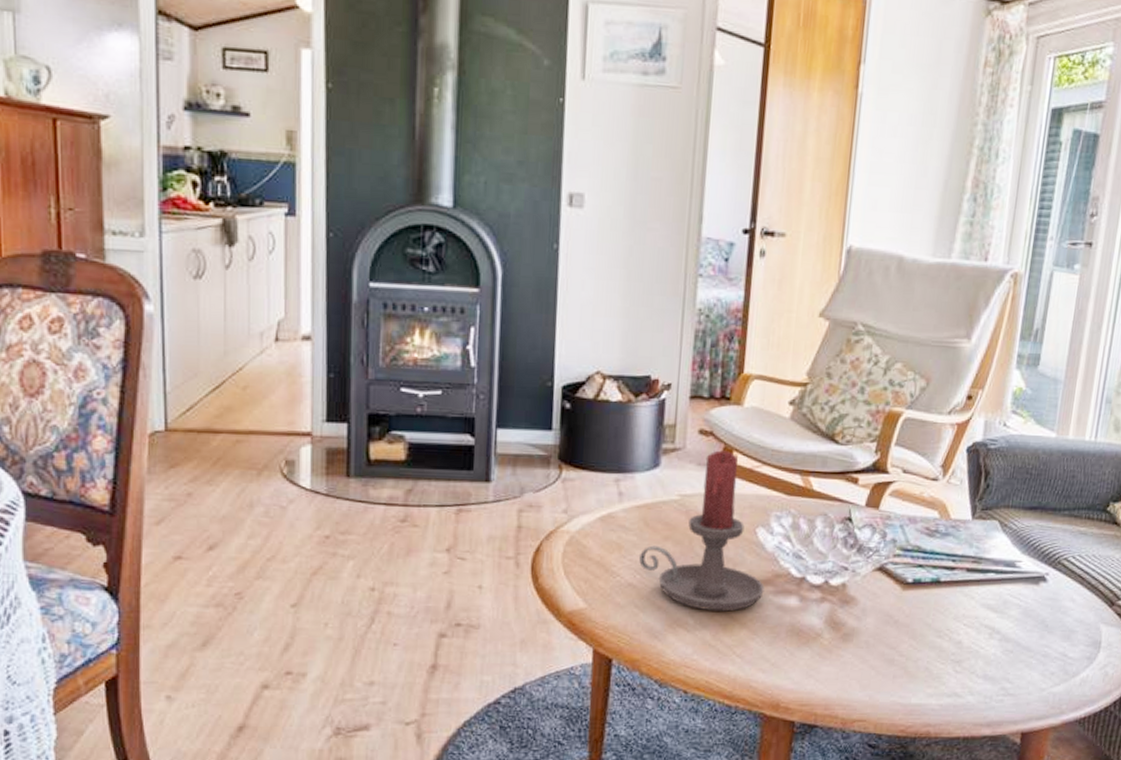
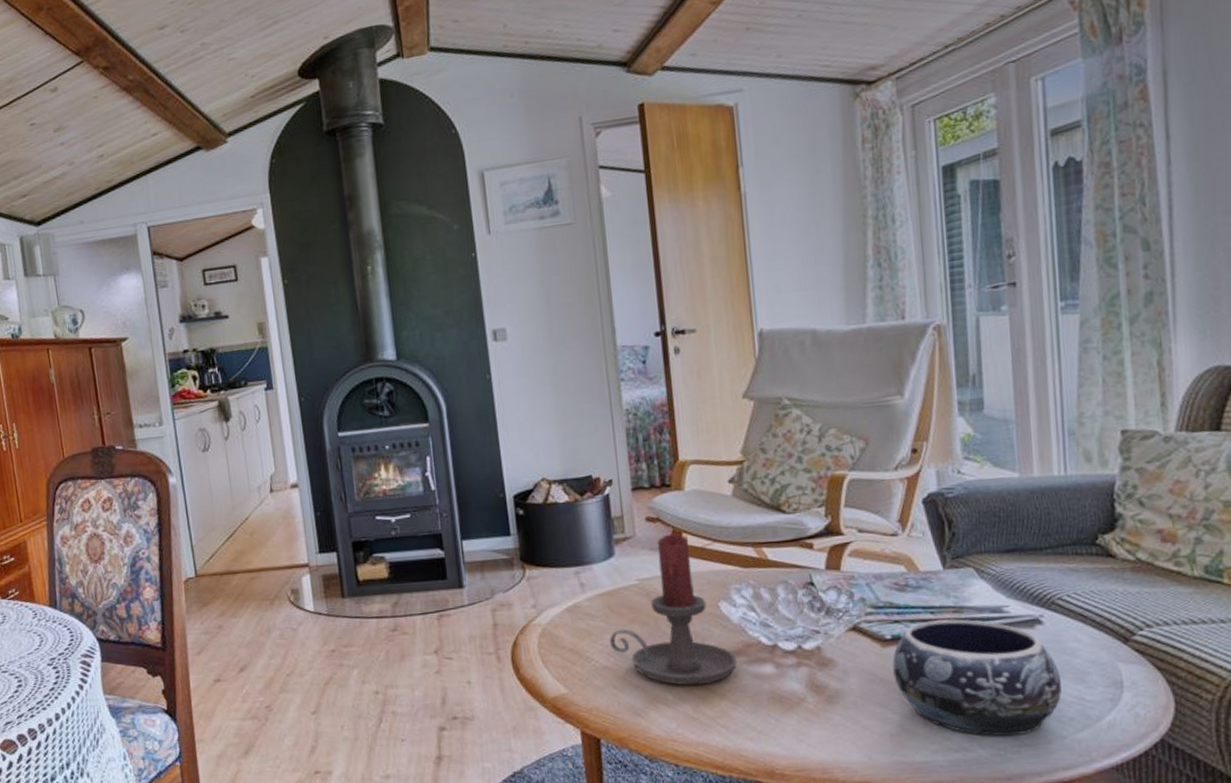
decorative bowl: none [907,568,1052,685] -> present [892,619,1062,736]

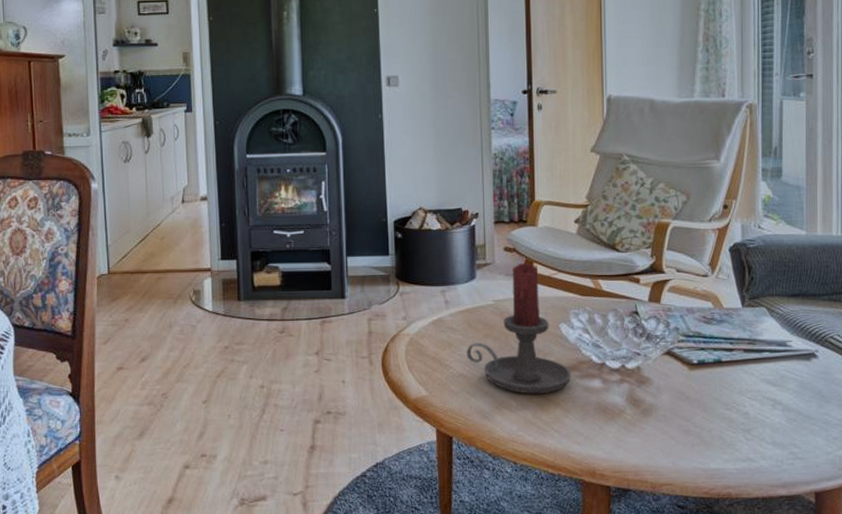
decorative bowl: present [892,619,1062,736] -> none [697,350,829,450]

